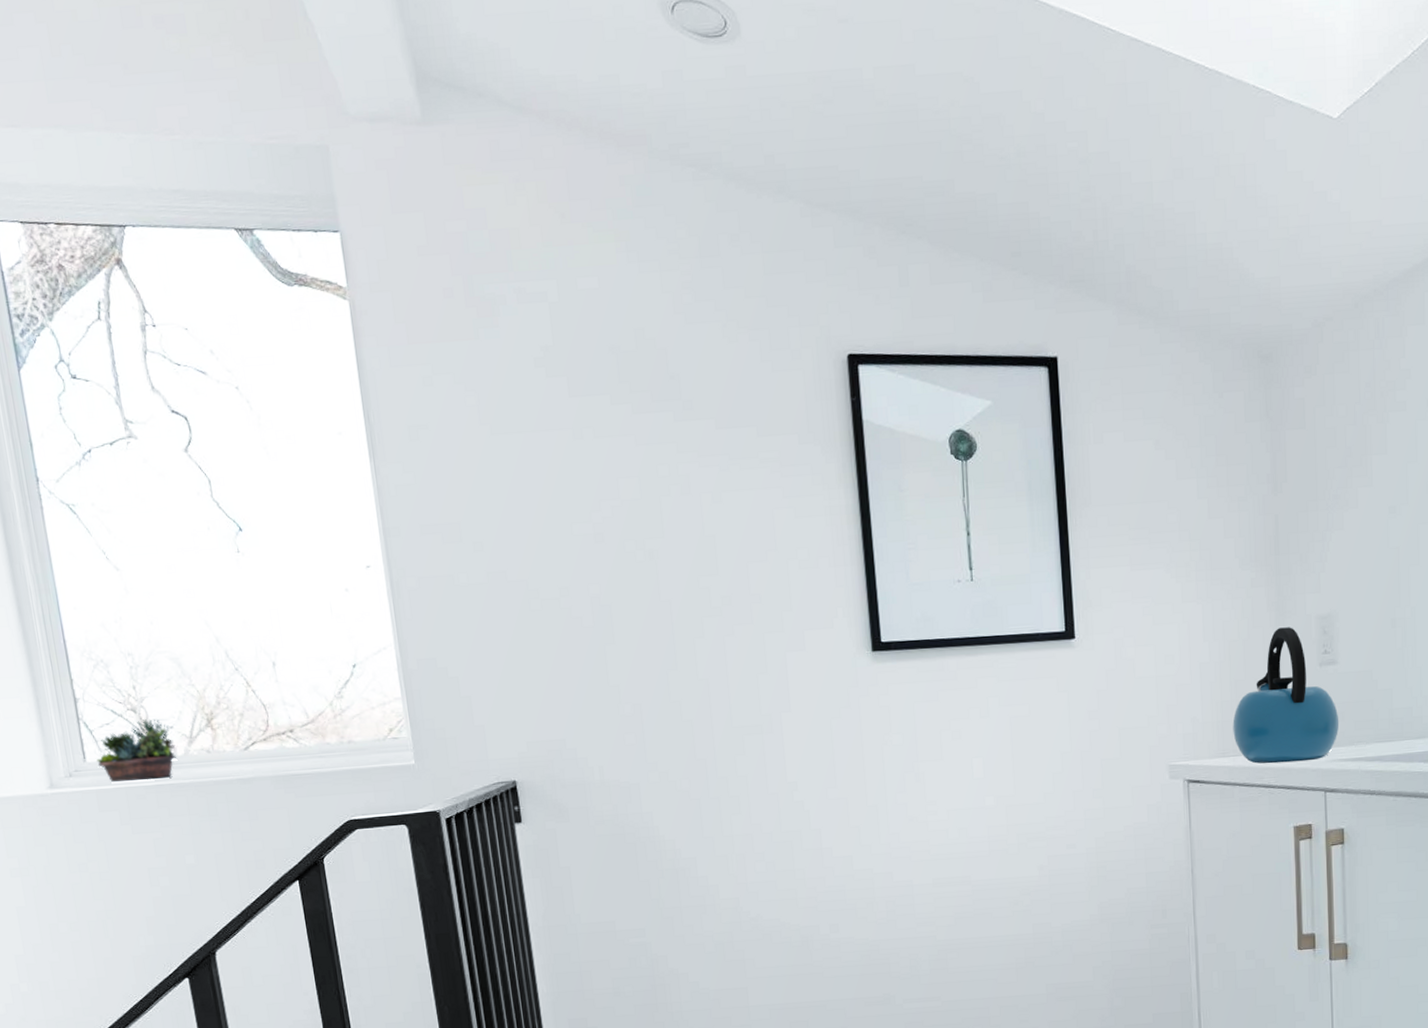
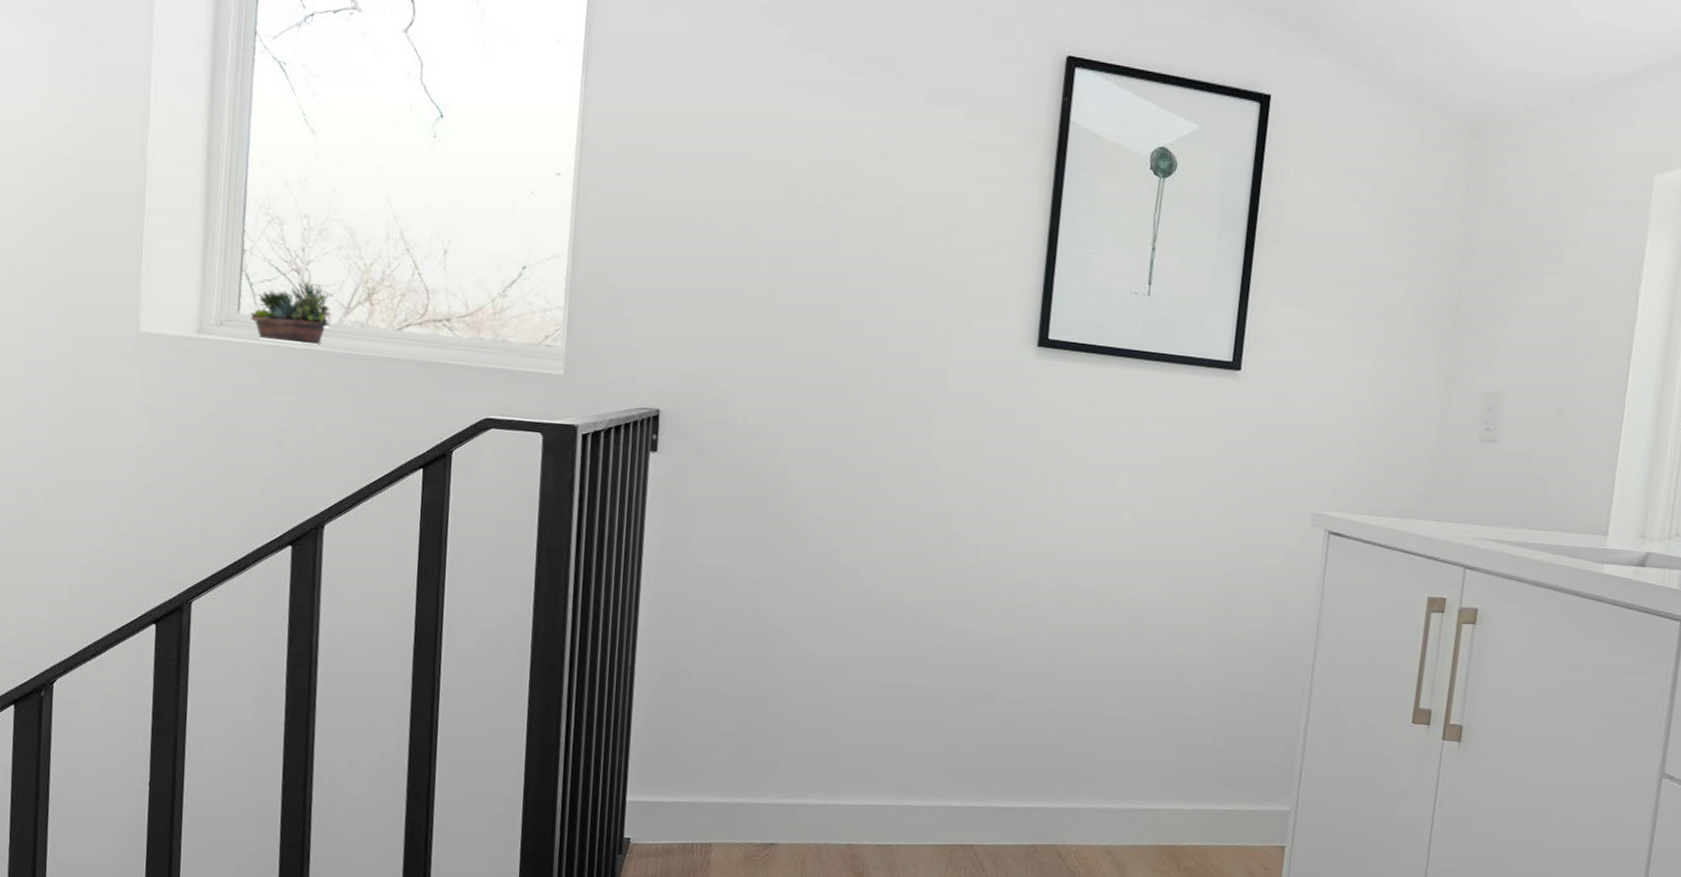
kettle: present [1232,627,1340,764] -> none [1382,396,1491,535]

